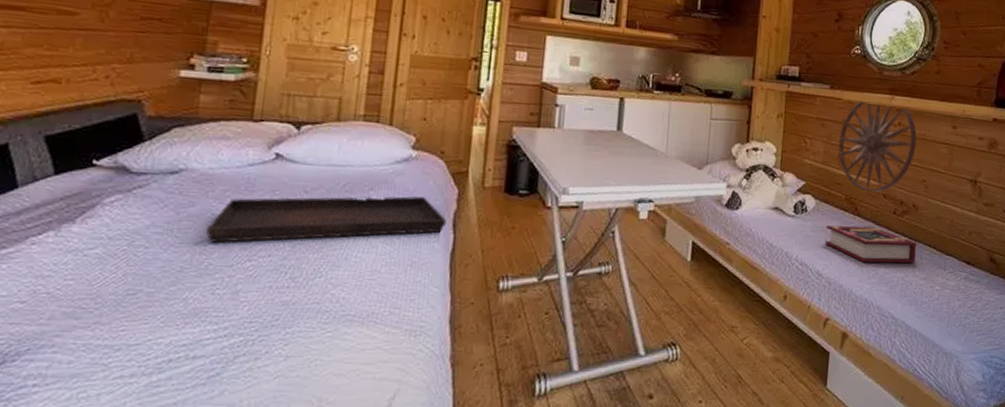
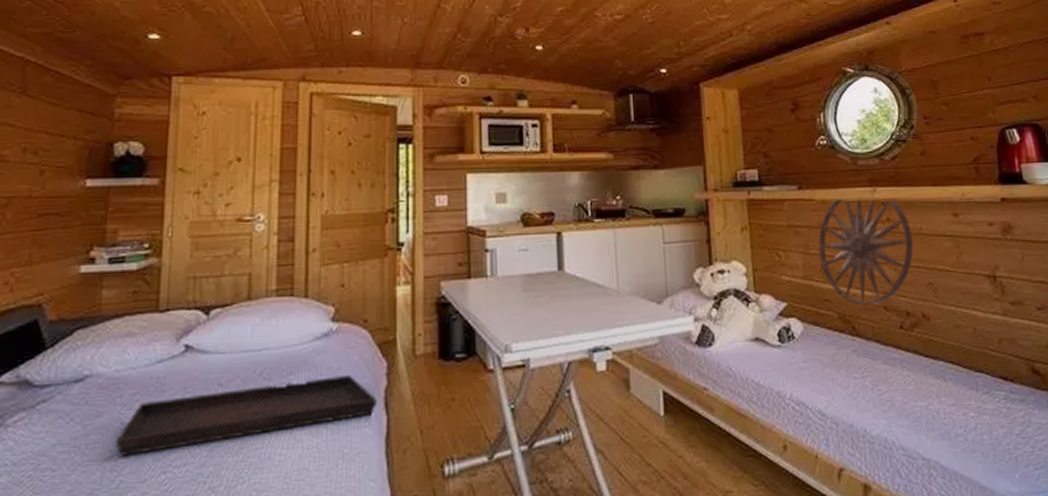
book: present [824,225,916,264] -> none [820,347,938,394]

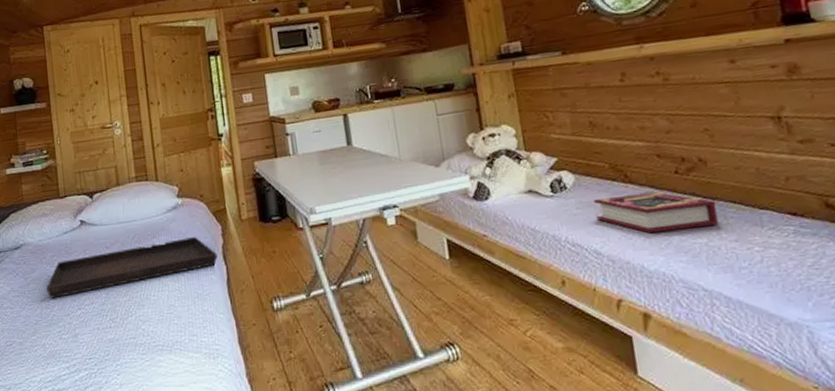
wall art: present [818,197,914,305] -> none [585,53,687,155]
book: none [820,347,938,394] -> present [593,192,719,234]

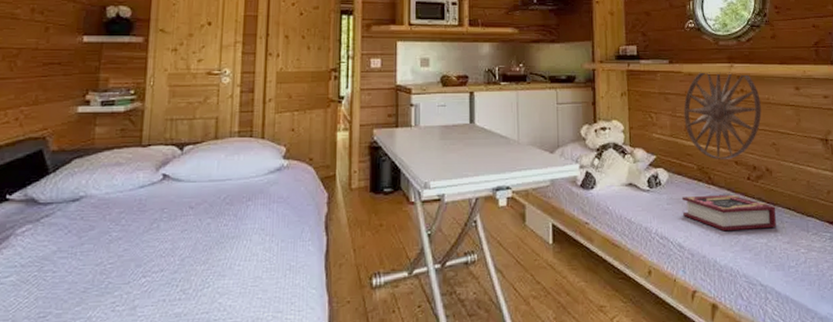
serving tray: present [46,237,218,298] -> none [105,203,319,262]
wall art: none [585,53,687,155] -> present [683,71,762,159]

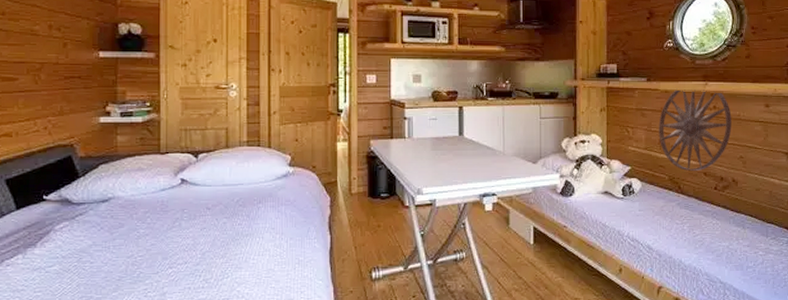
book: present [681,194,776,232] -> none [652,202,738,235]

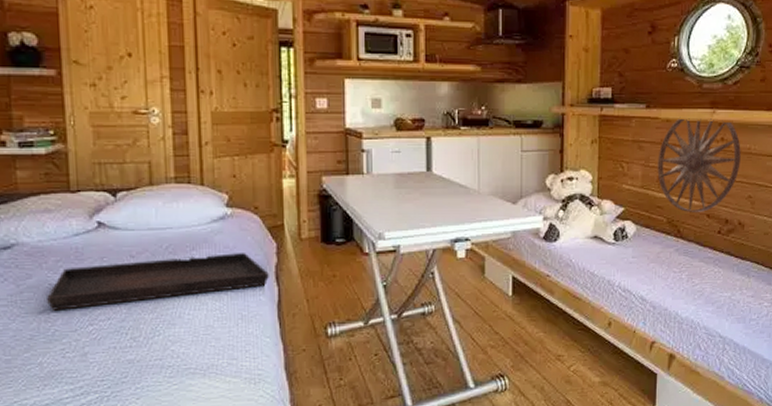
serving tray: none [135,206,323,255] -> present [47,253,269,311]

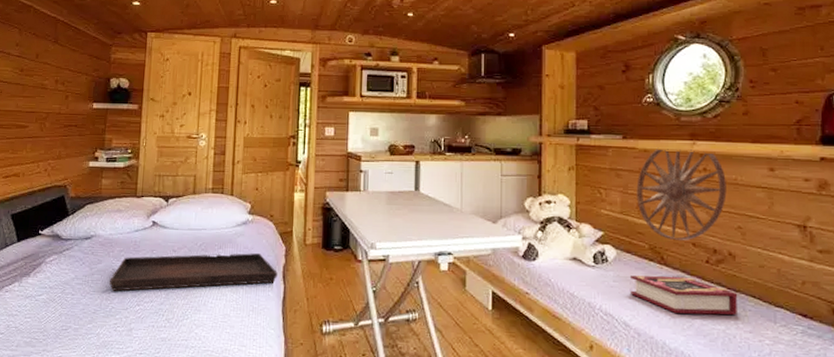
book: none [647,248,743,285] -> present [629,275,737,316]

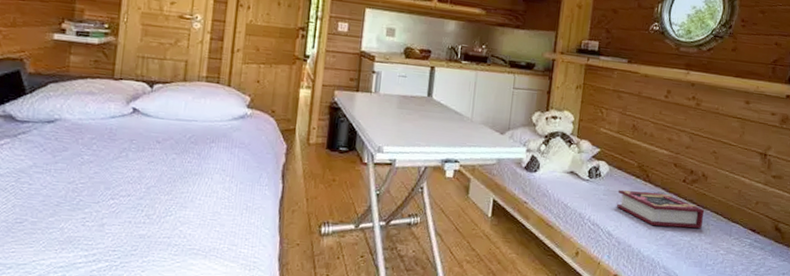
serving tray: present [109,253,278,291] -> none [77,145,276,183]
wall art: present [636,147,727,240] -> none [633,74,710,161]

